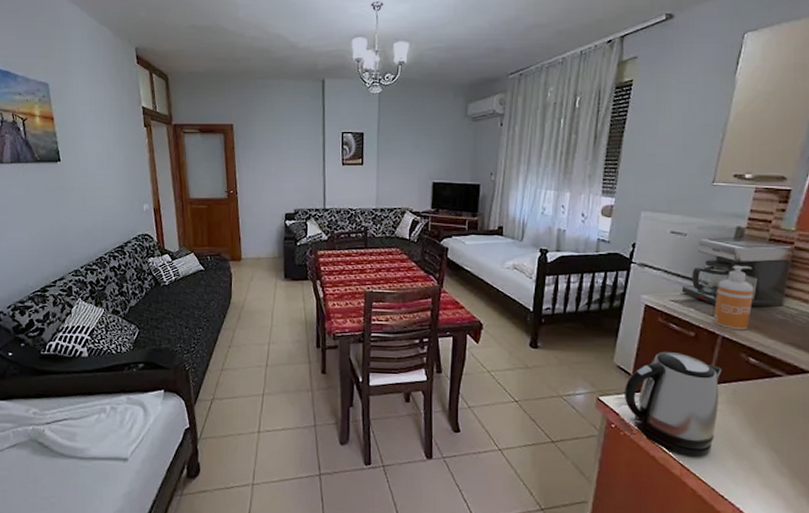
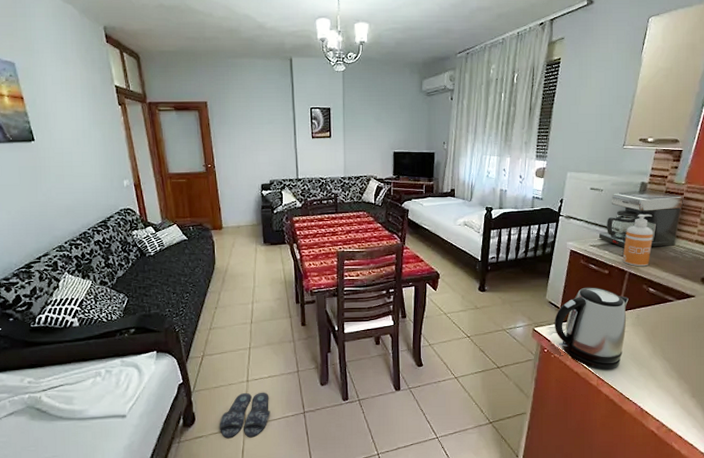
slippers: none [226,445,282,498] -> present [220,392,270,439]

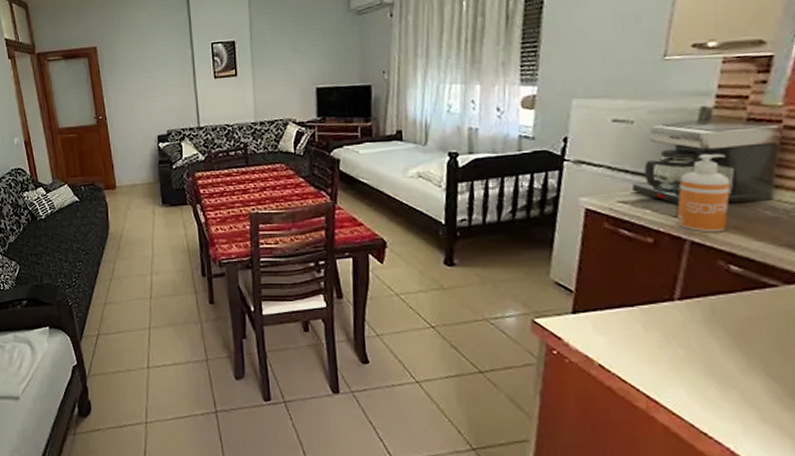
slippers: present [220,392,270,439] -> none [118,381,176,437]
kettle: present [554,287,629,370] -> none [565,262,693,387]

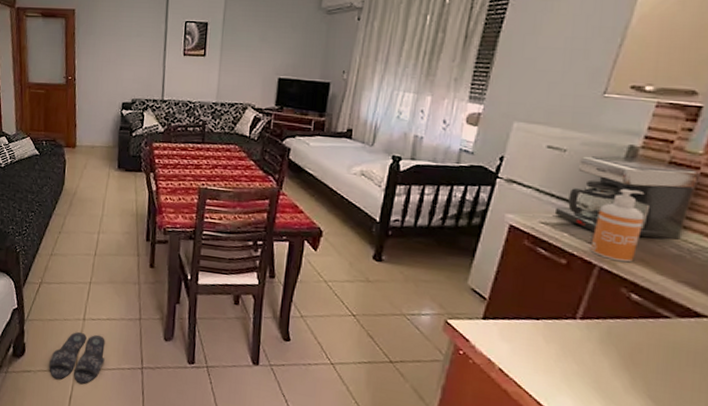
slippers: none [118,381,176,437] -> present [49,331,105,385]

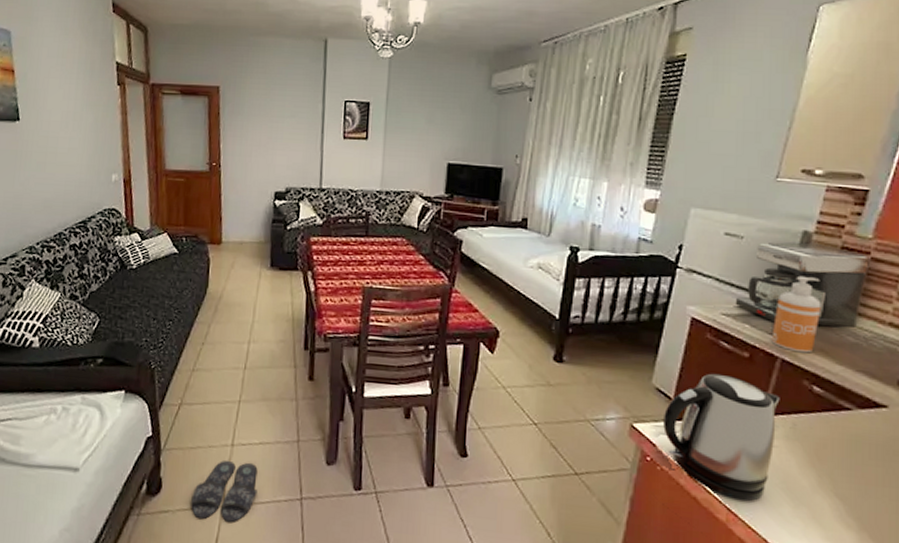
kettle: none [476,277,596,397] -> present [662,373,780,501]

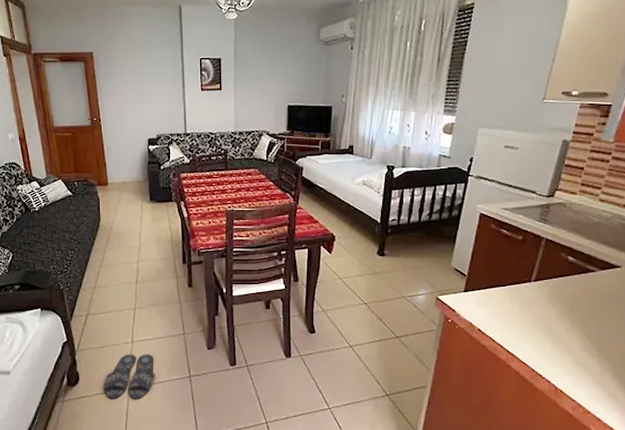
kettle: present [662,373,780,501] -> none [459,254,545,343]
coffee maker: present [735,242,869,327] -> none [512,149,611,212]
soap dispenser: present [771,275,822,353] -> none [539,175,575,233]

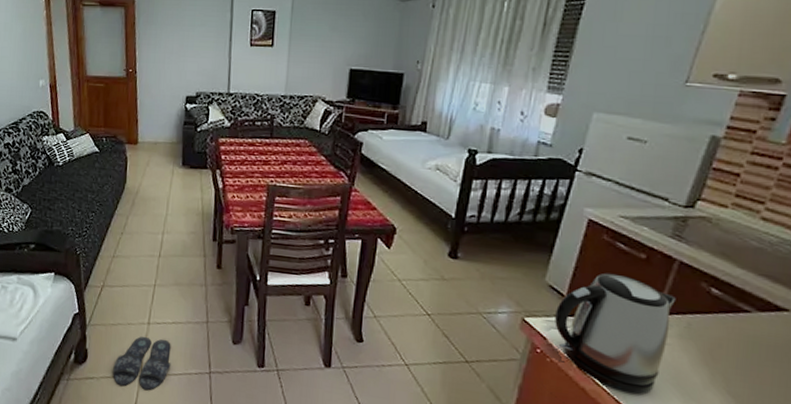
kettle: none [459,254,545,343] -> present [554,272,676,394]

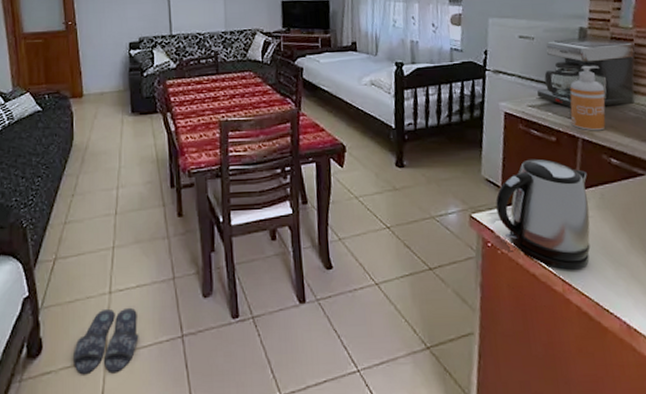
coffee maker: none [634,146,781,232] -> present [537,36,635,108]
soap dispenser: none [670,180,726,256] -> present [570,65,606,131]

